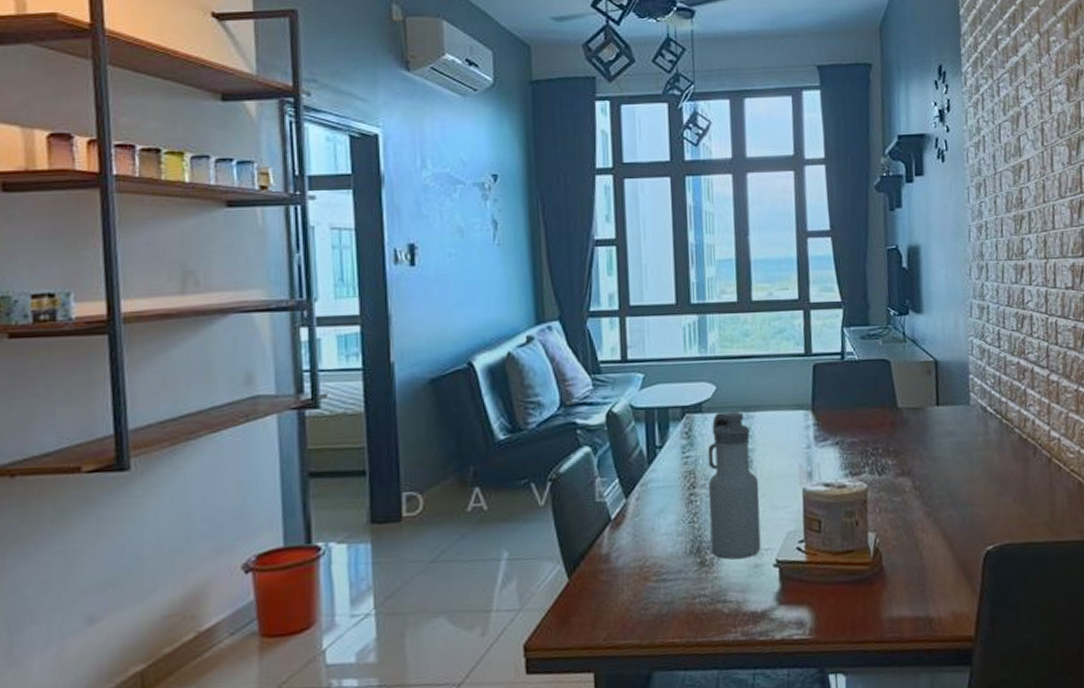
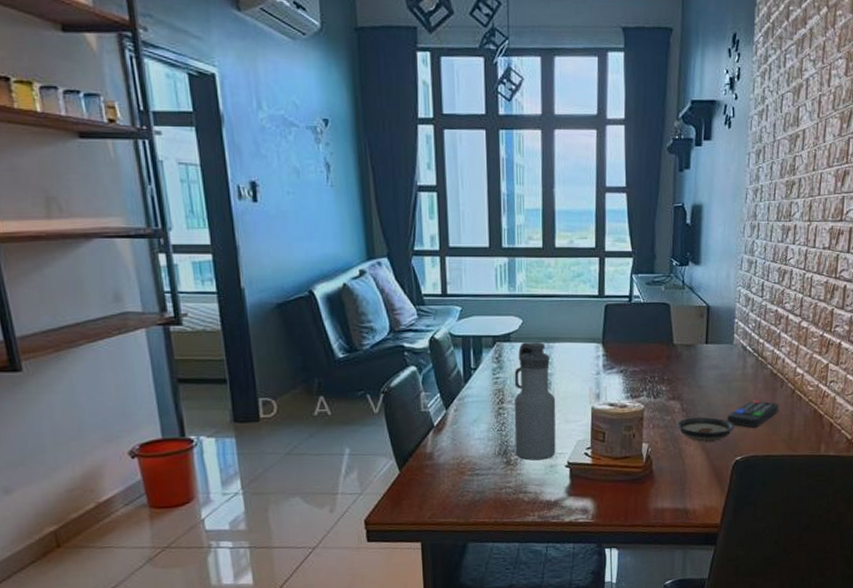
saucer: none [909,496,981,529] -> present [677,417,734,442]
remote control: none [970,472,1035,508] -> present [726,400,779,428]

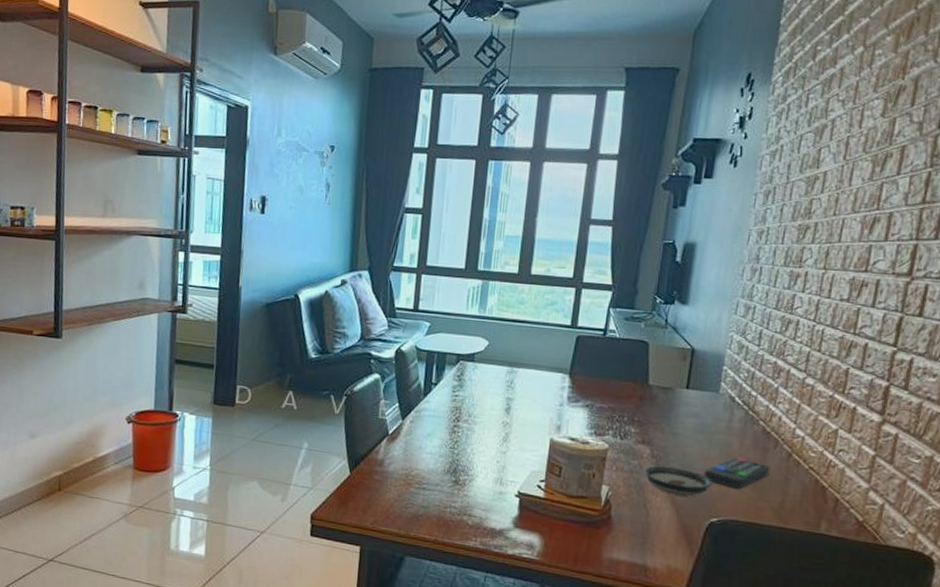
water bottle: present [514,341,556,461] -> none [465,363,513,486]

